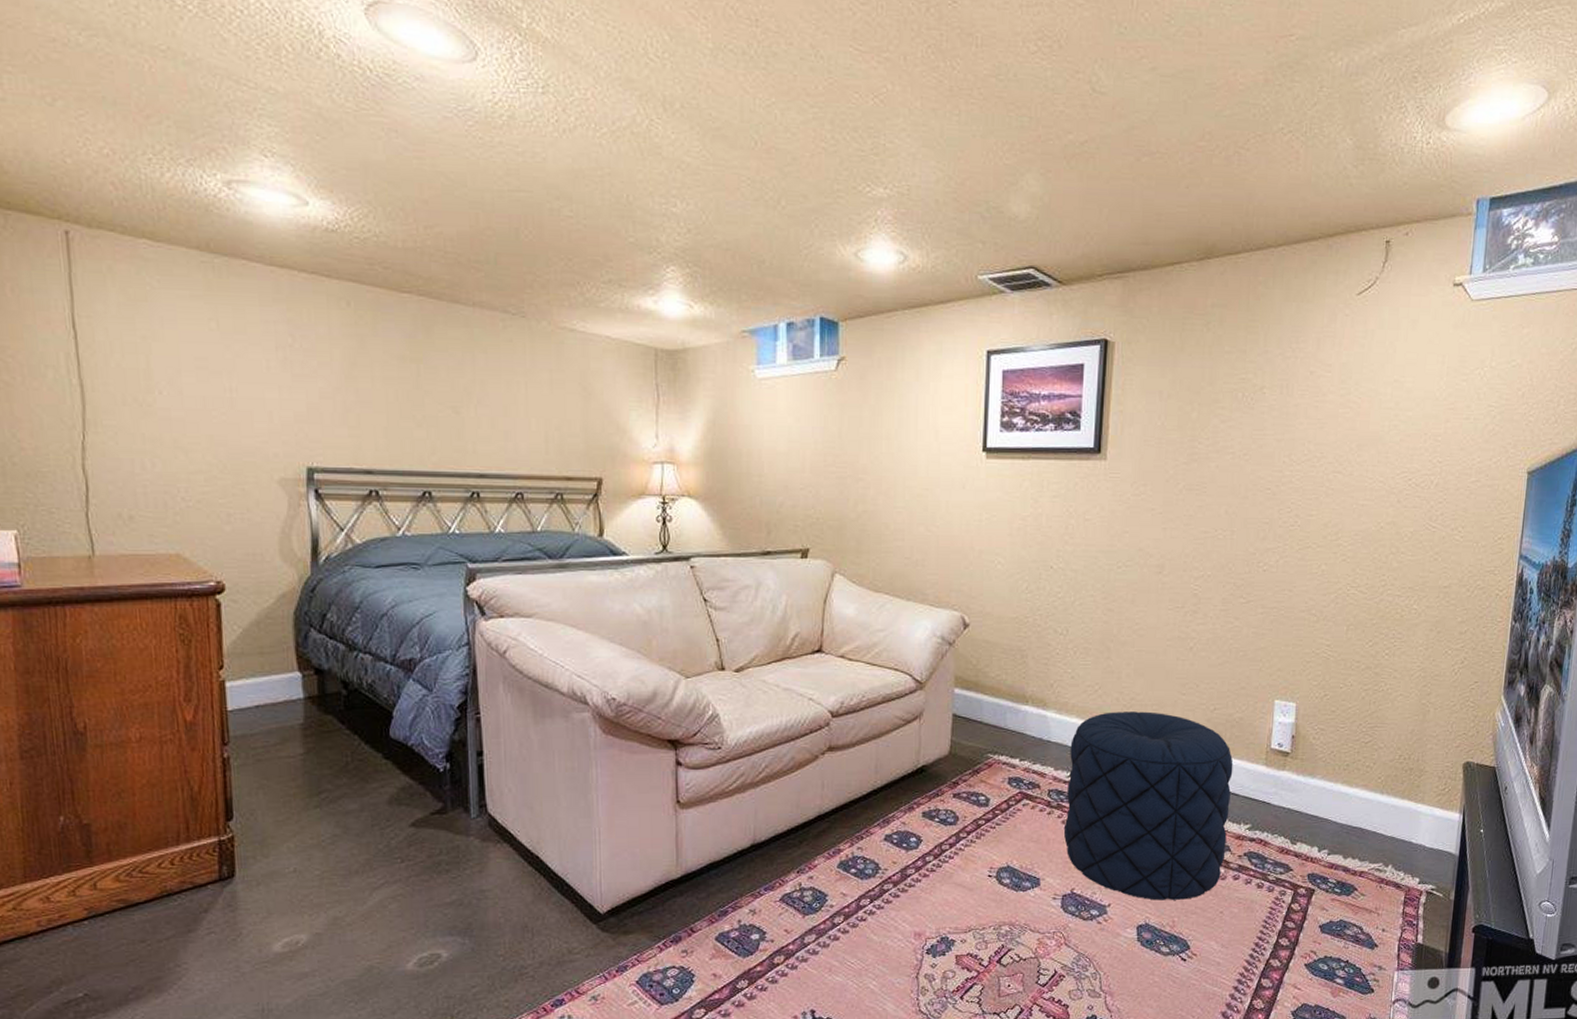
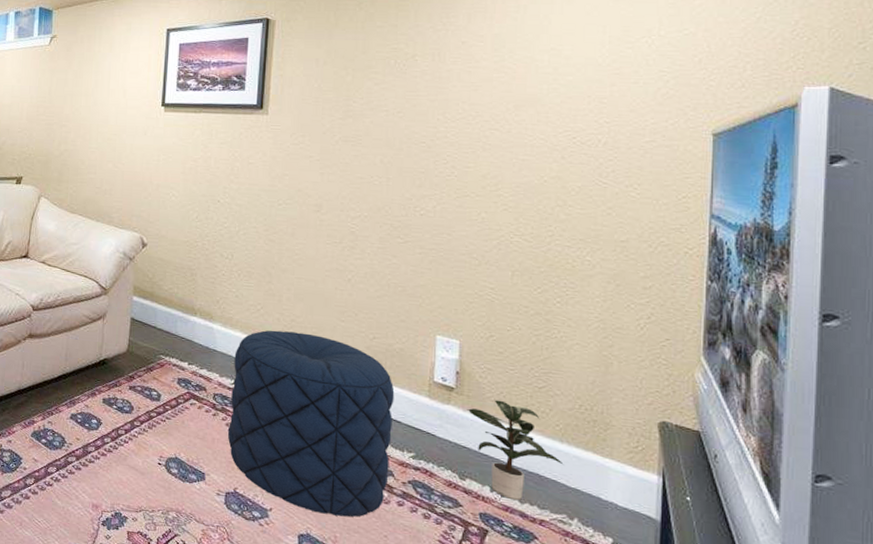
potted plant: none [1300,760,1383,857] -> present [467,400,564,501]

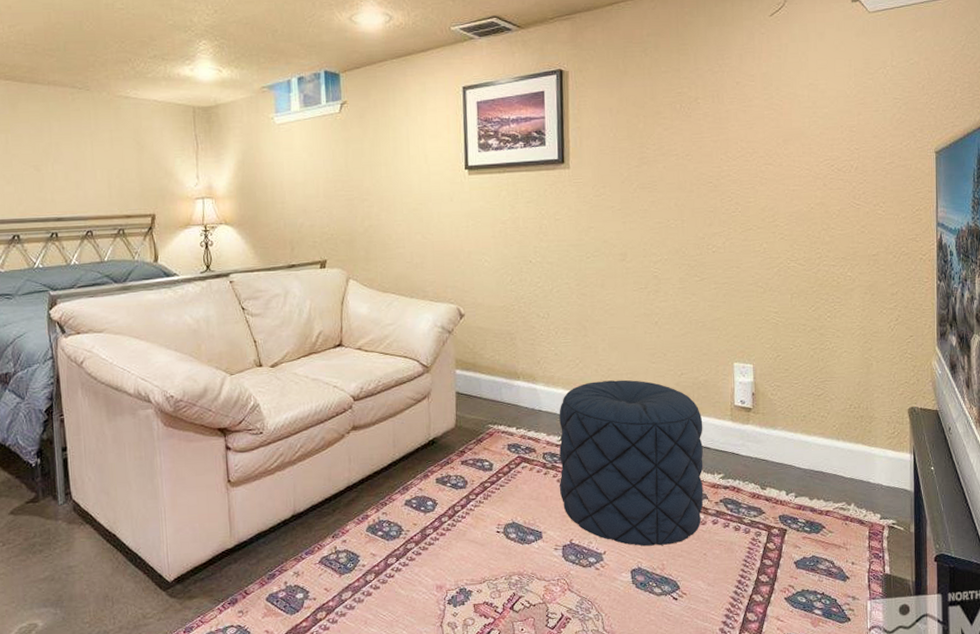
potted plant: present [467,400,564,501] -> none [763,412,841,499]

